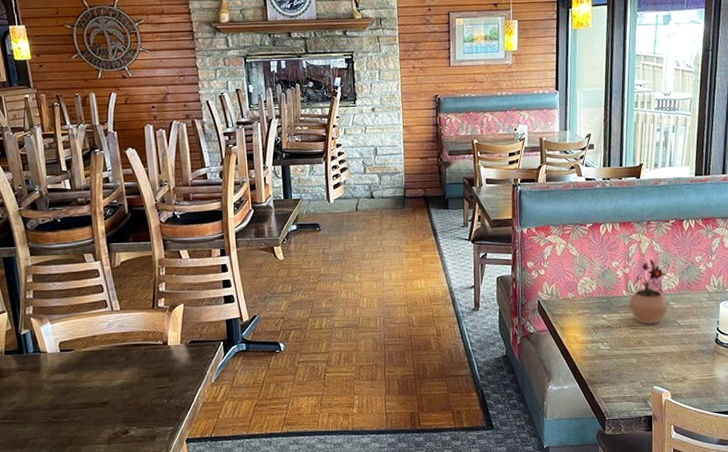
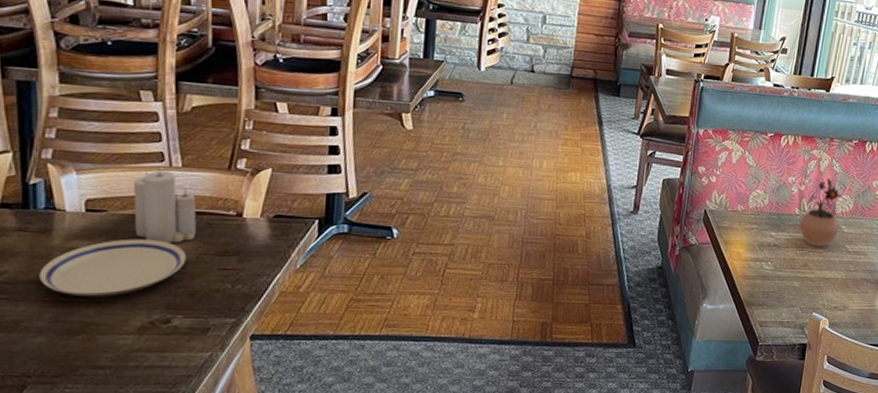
plate: none [36,369,133,418] -> present [39,239,187,298]
candle: none [88,313,137,372] -> present [133,169,197,244]

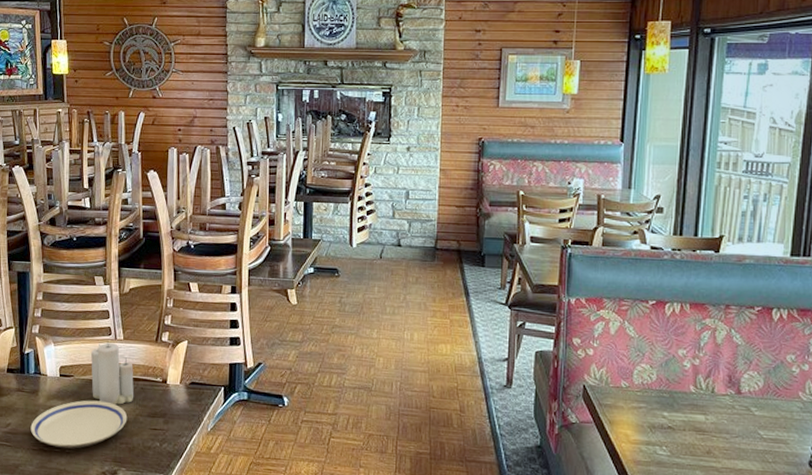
potted flower: present [799,177,842,247] -> none [696,350,748,432]

